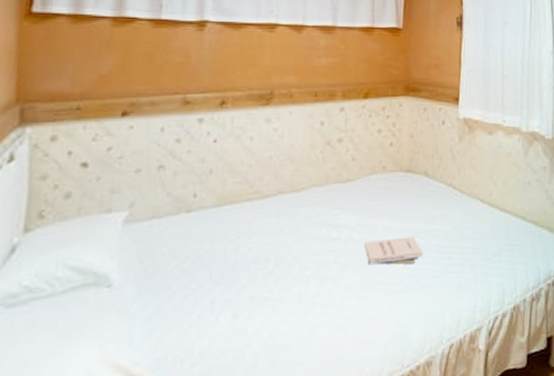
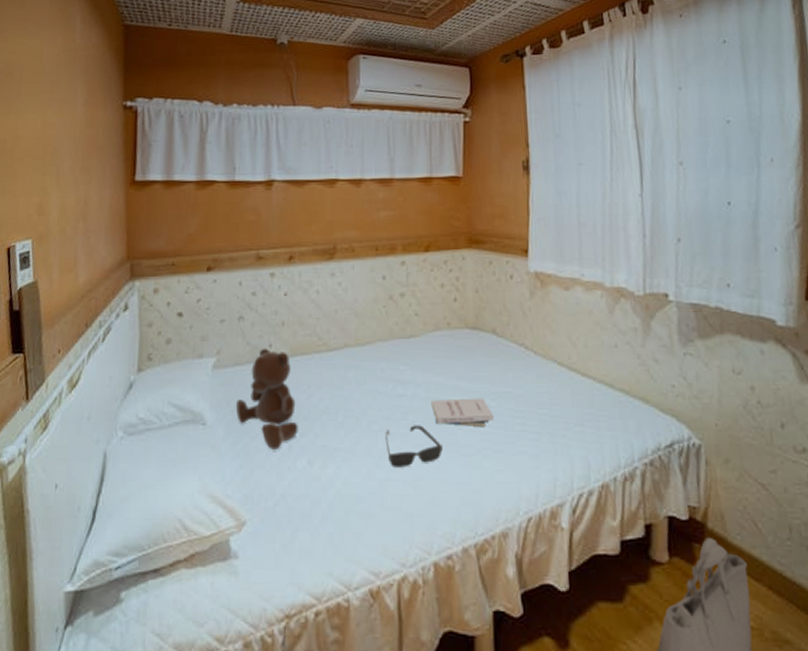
teddy bear: none [149,198,223,307] -> present [235,348,298,450]
glasses: none [317,267,374,312] -> present [385,425,443,468]

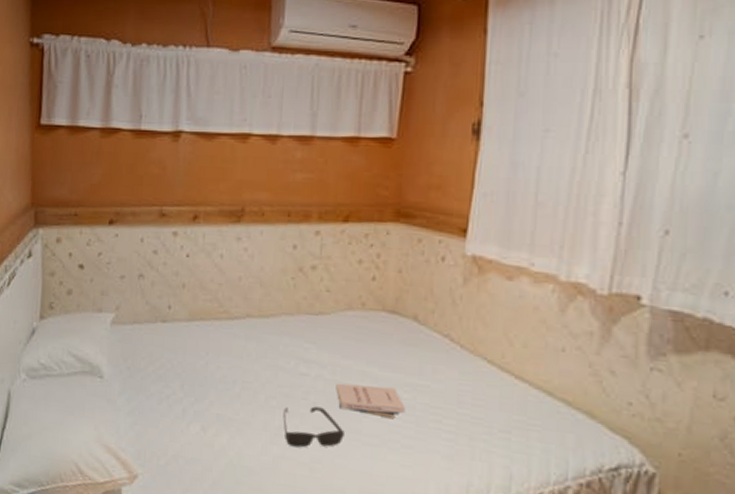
teddy bear: present [235,348,298,450] -> none [132,308,194,412]

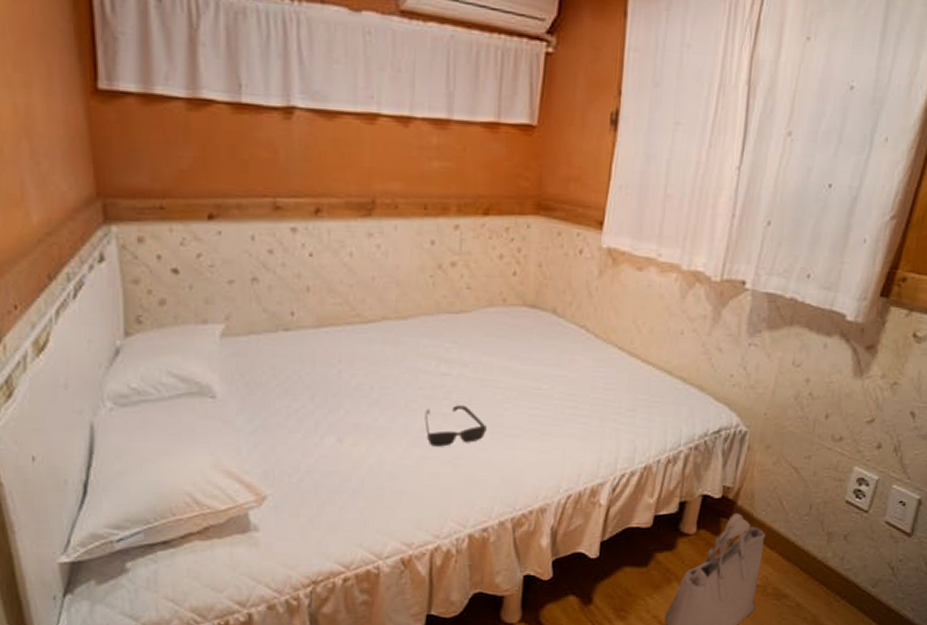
books: present [336,383,406,420] -> none [478,379,545,410]

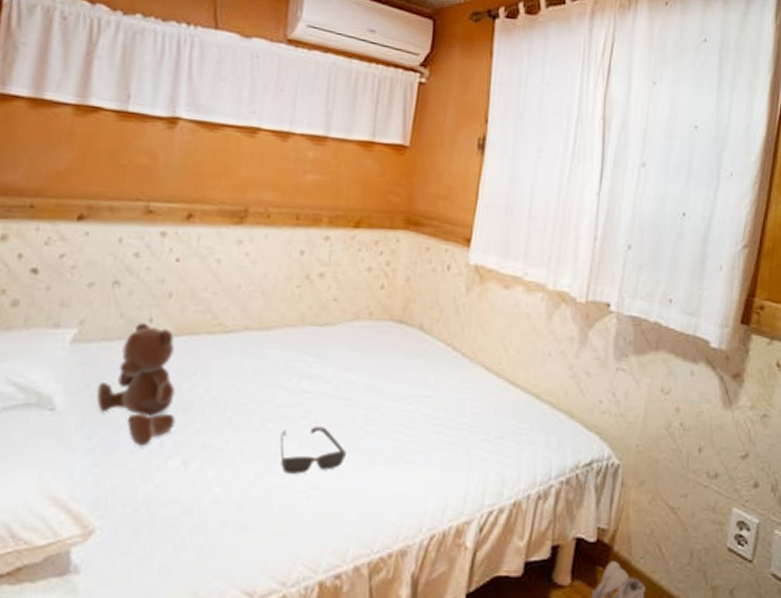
teddy bear: none [251,316,326,426] -> present [96,322,176,446]

